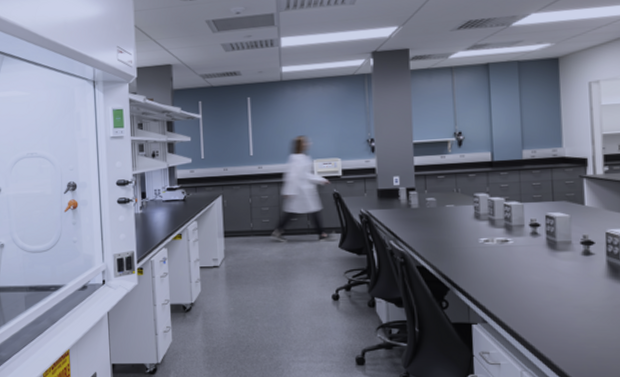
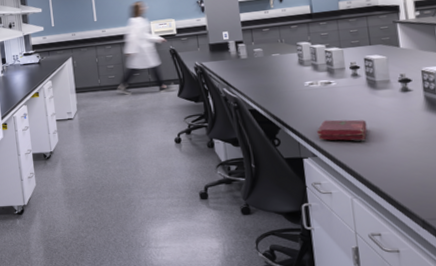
book: none [489,282,544,307] -> present [317,119,368,141]

